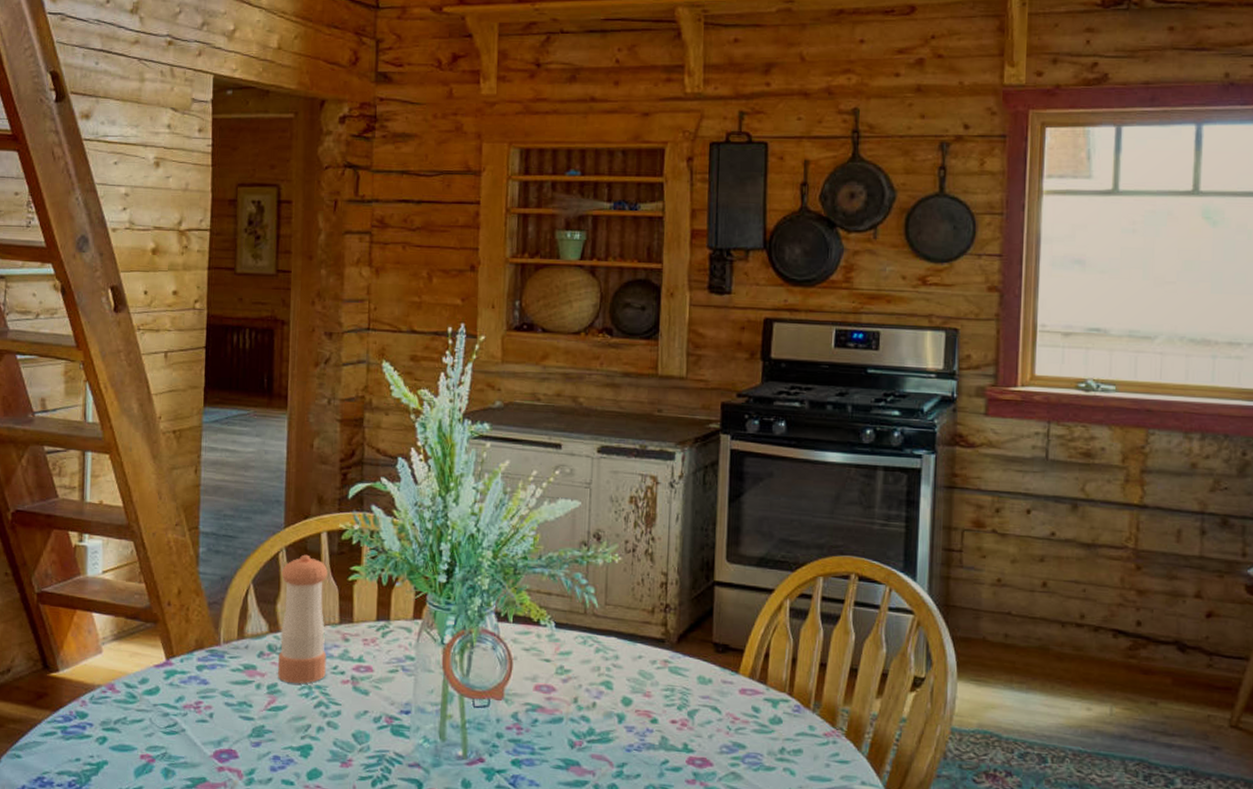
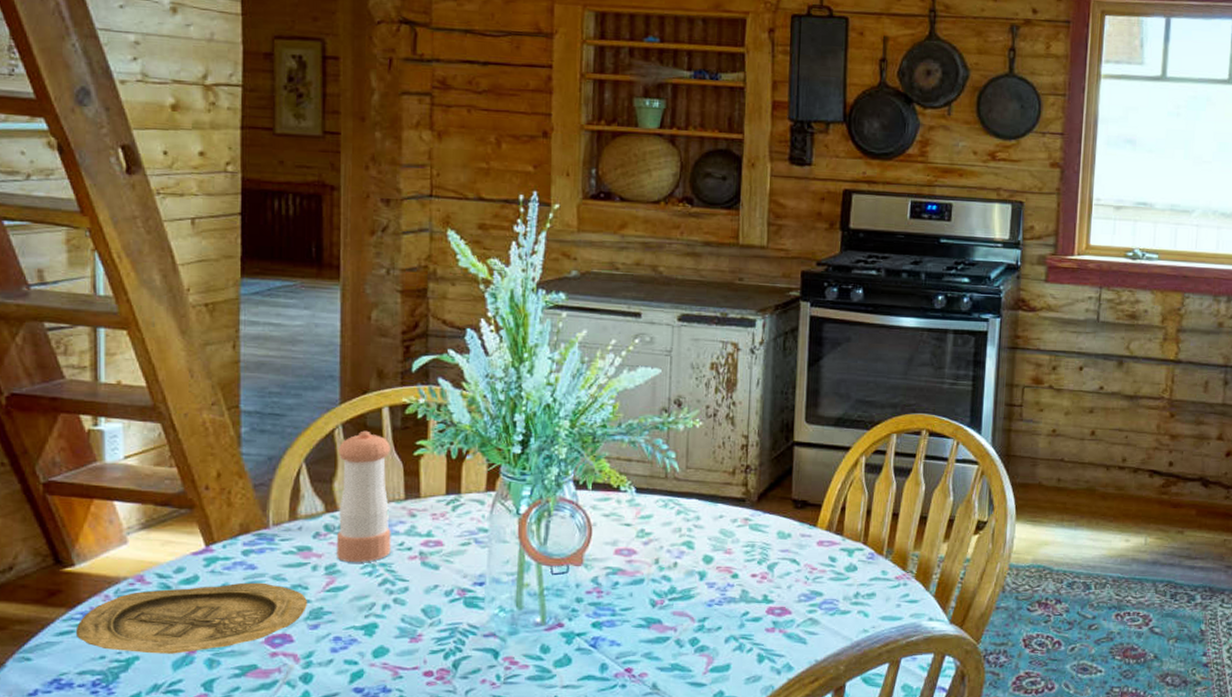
plate: none [57,697,251,762] -> present [75,582,307,654]

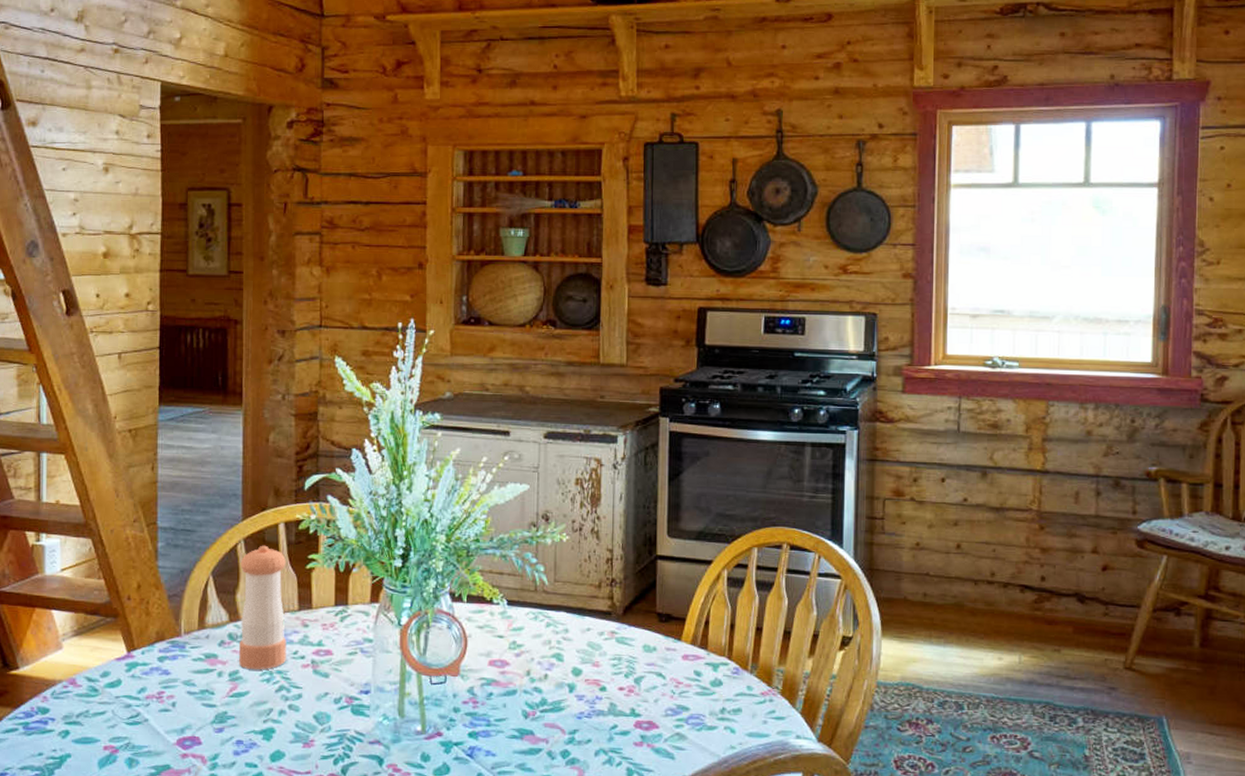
plate: present [75,582,307,654] -> none [19,687,213,753]

